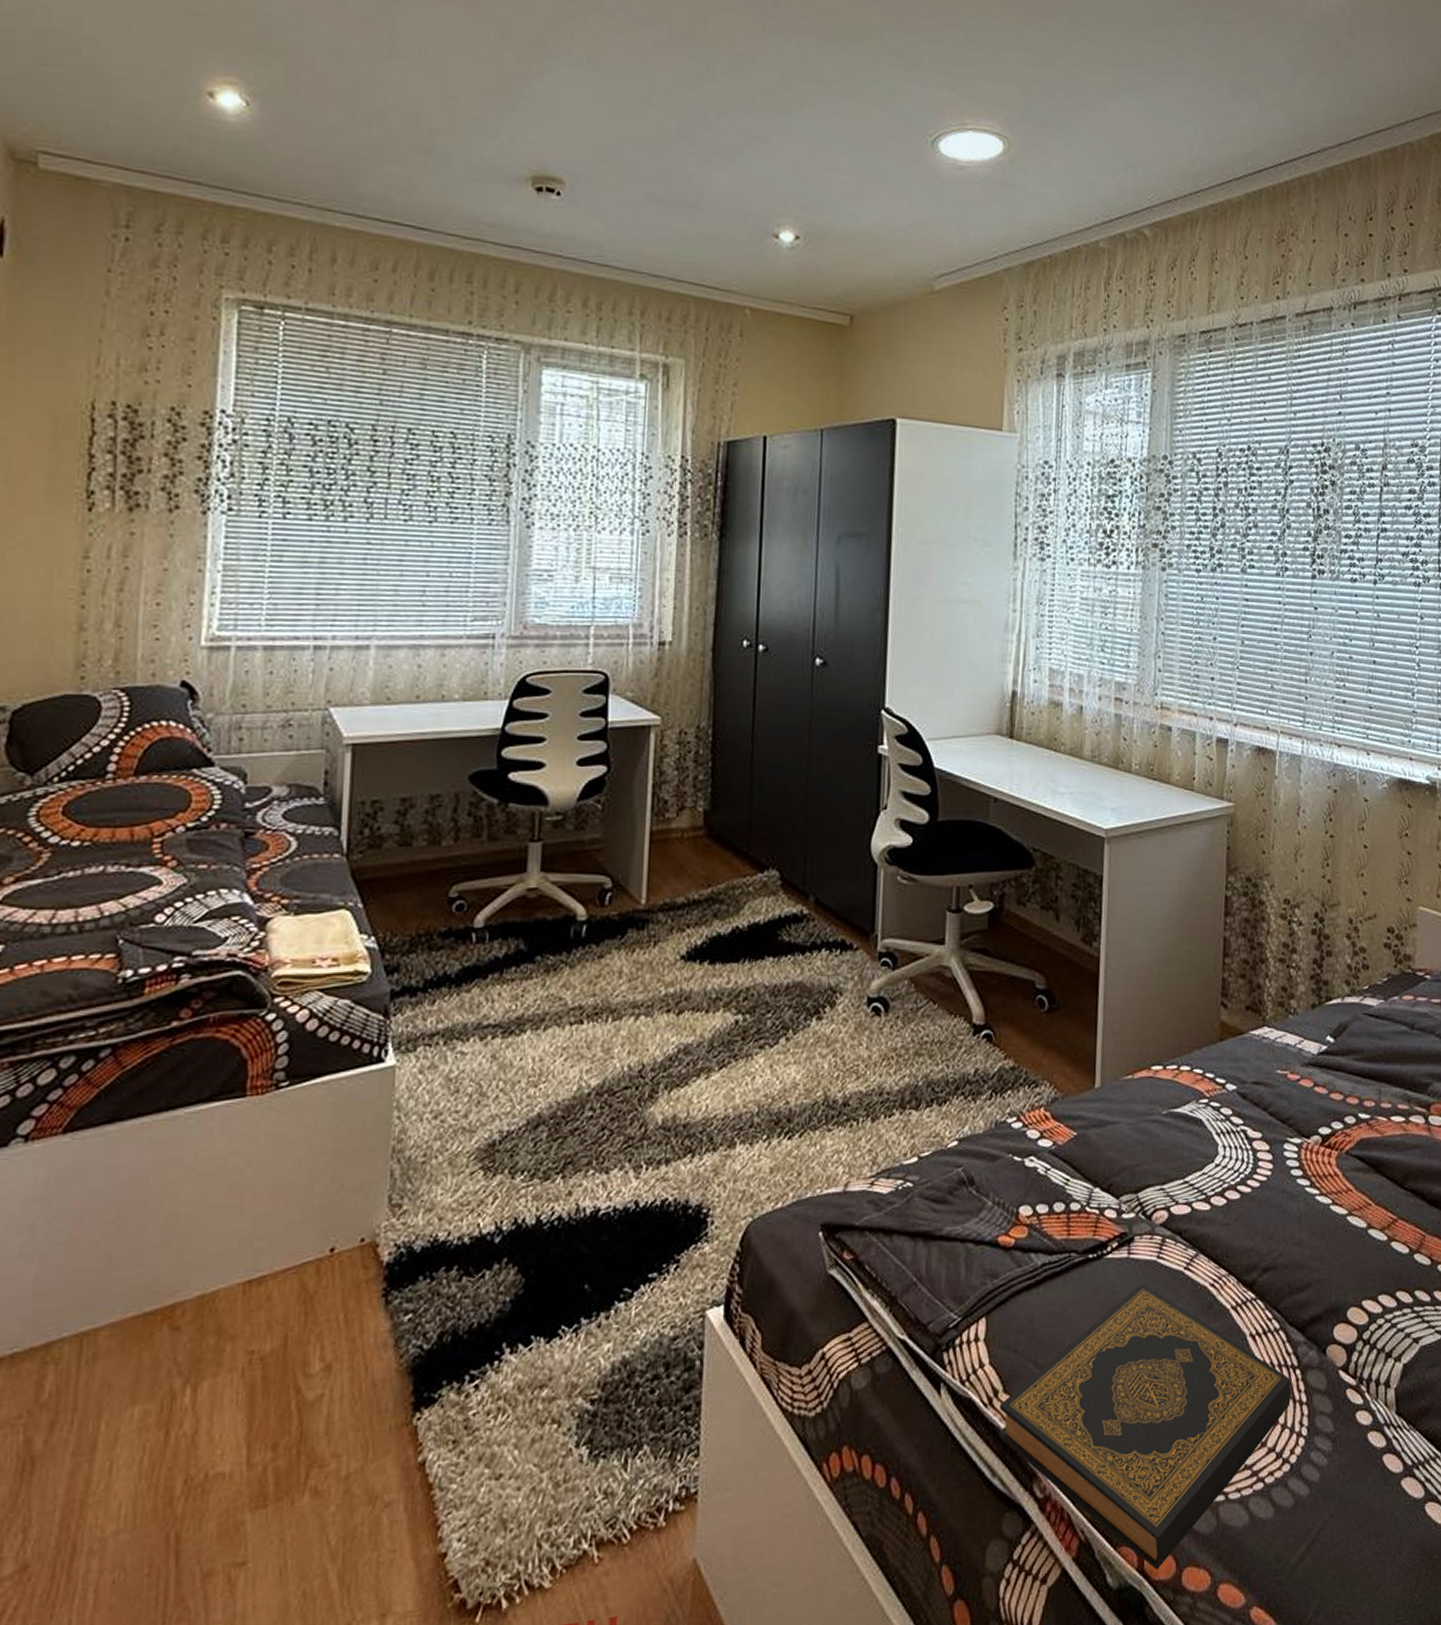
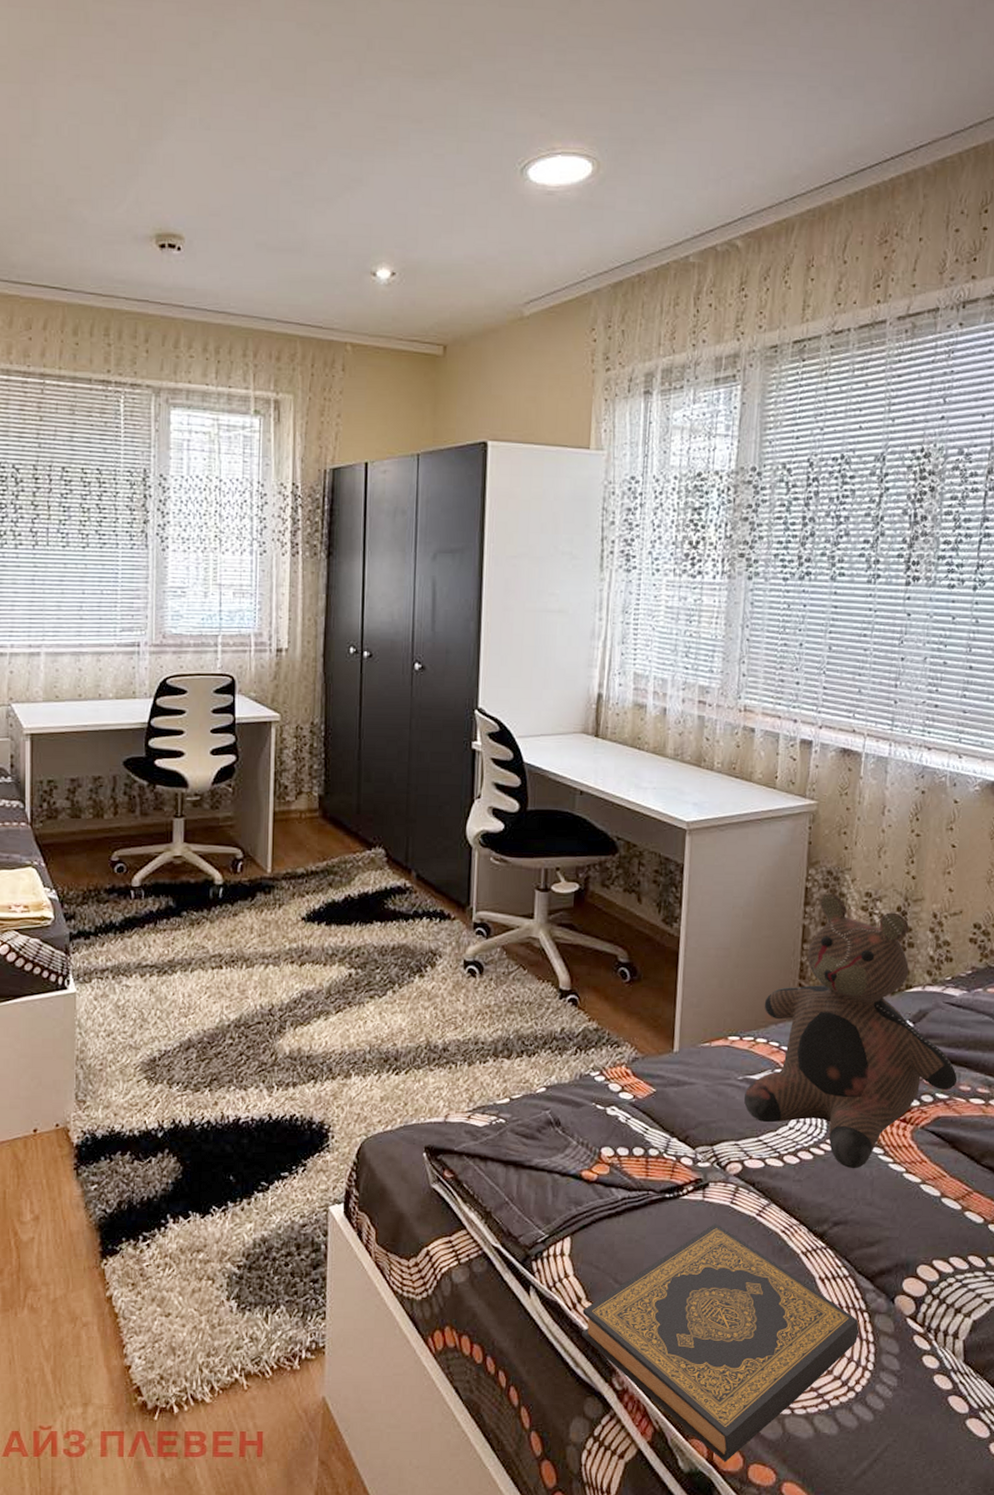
teddy bear: none [1169,901,1379,1206] -> present [744,893,958,1169]

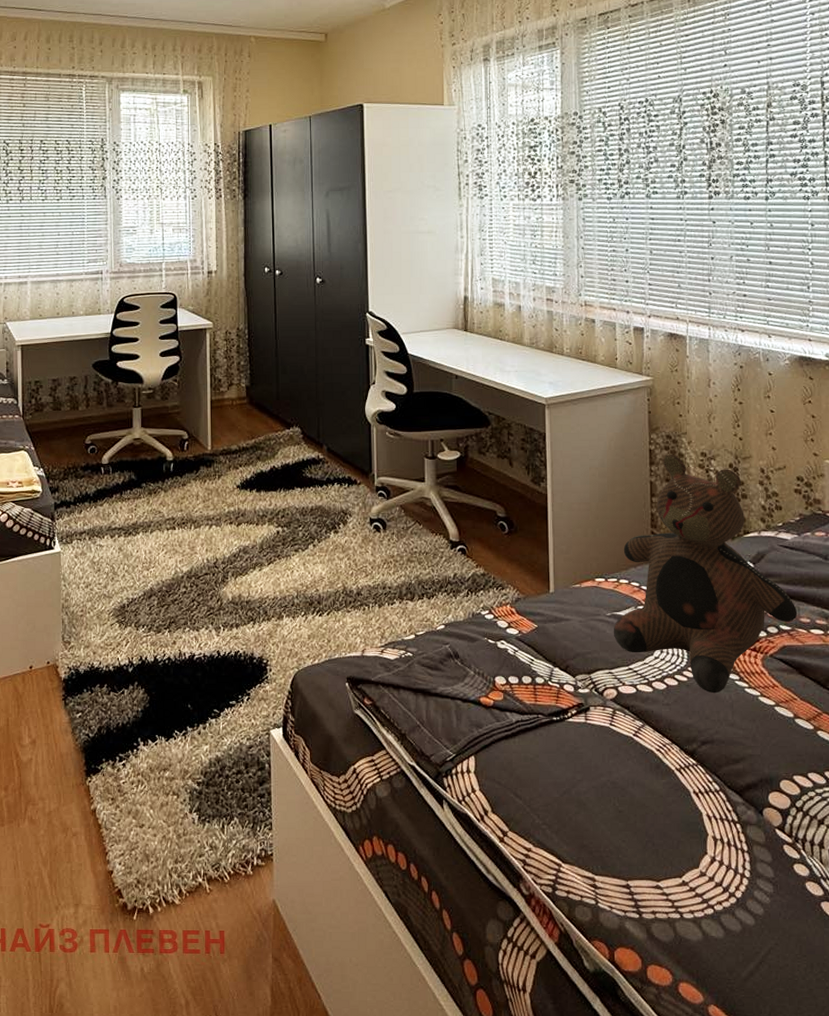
hardback book: present [581,1223,860,1462] -> none [489,743,734,963]

